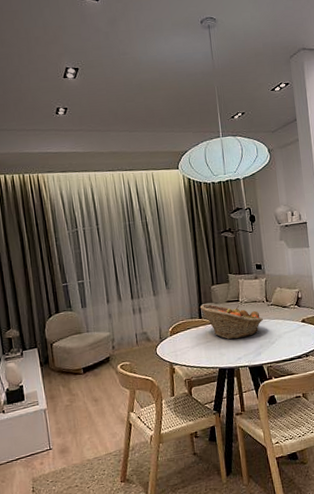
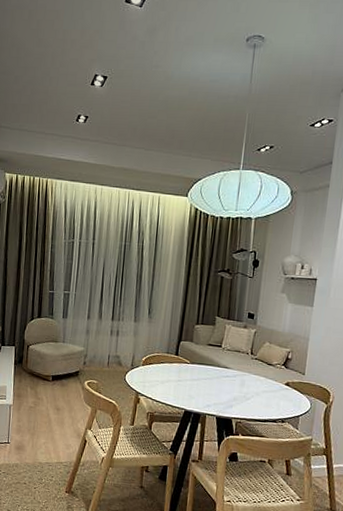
fruit basket: present [199,304,263,340] -> none [178,341,243,386]

